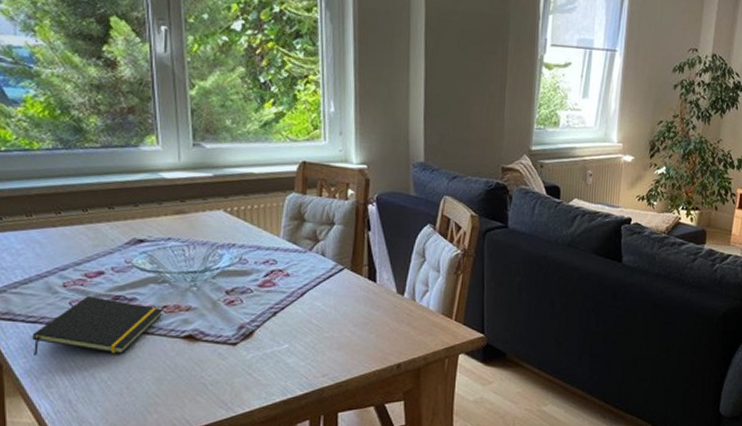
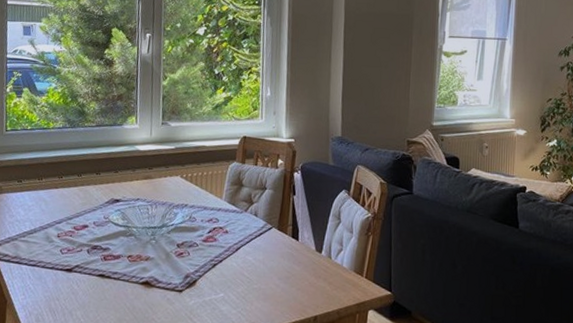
notepad: present [32,296,164,356] -> none [30,245,129,295]

